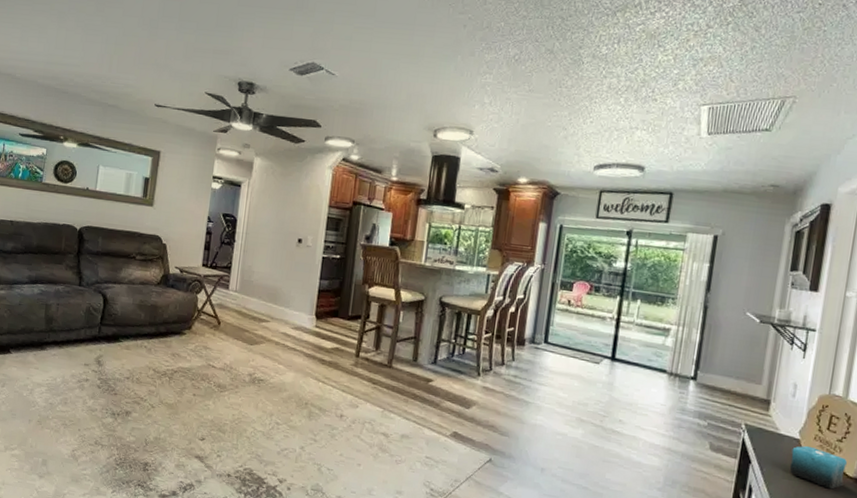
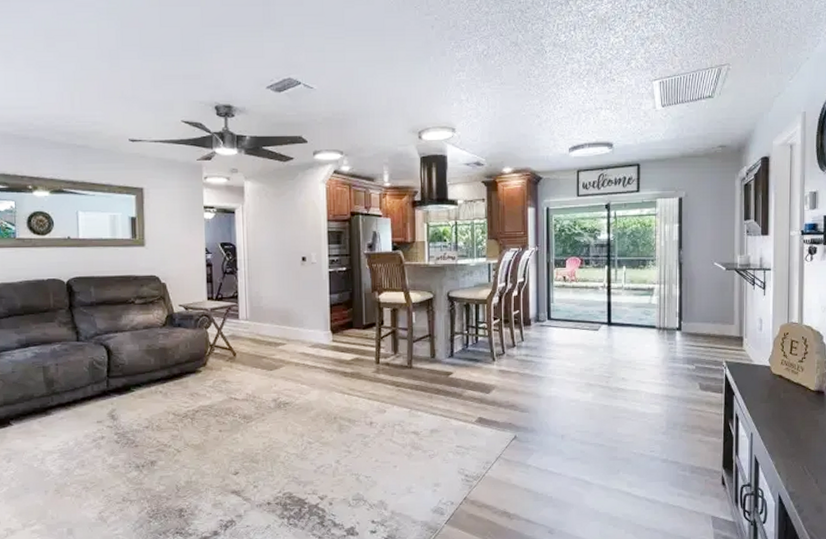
candle: present [789,445,848,489] -> none [765,370,809,404]

